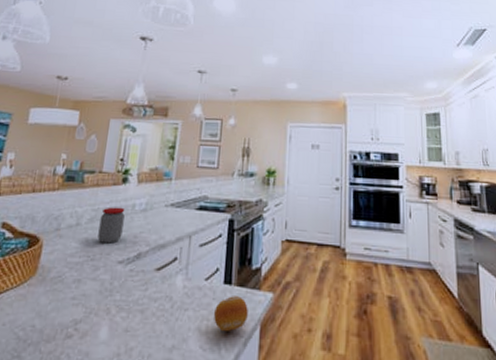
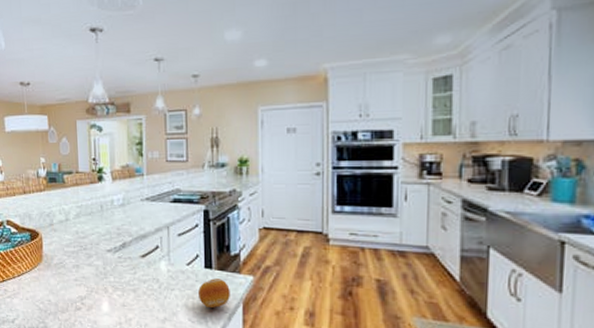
jar: present [97,207,125,244] -> none [85,203,106,235]

